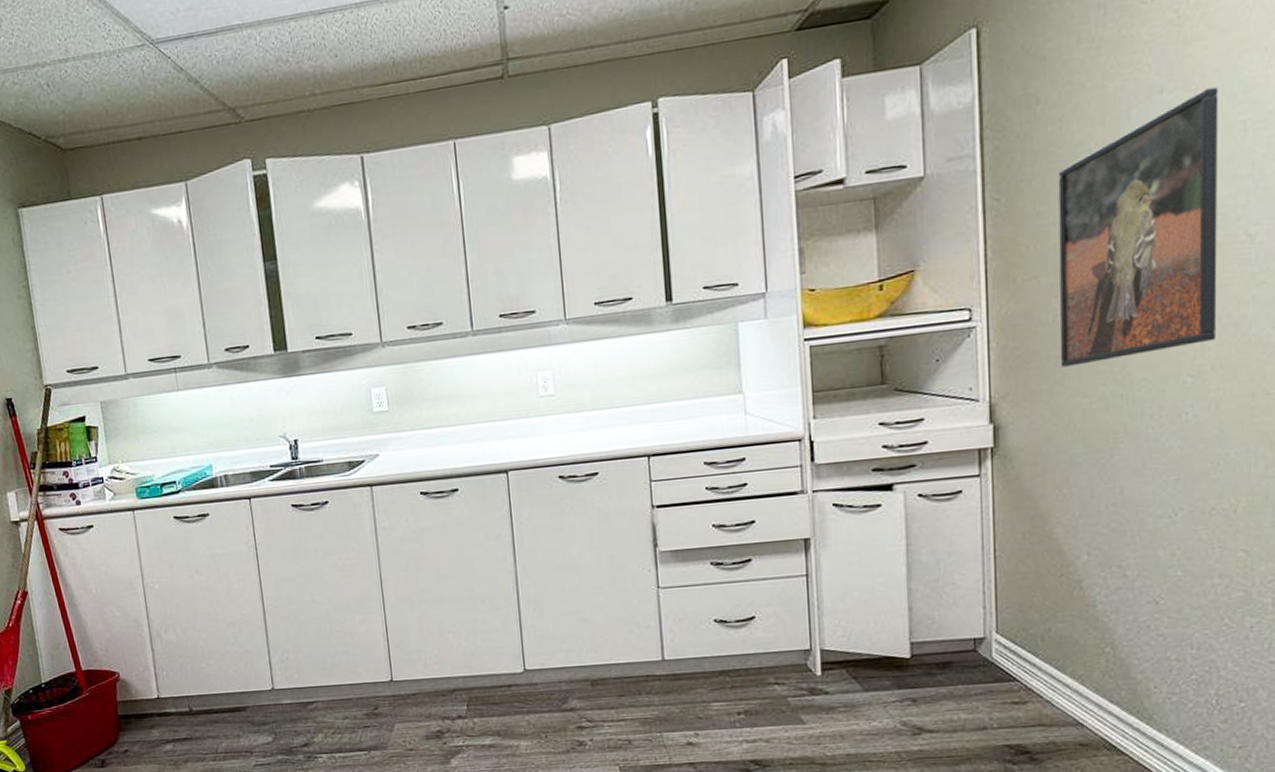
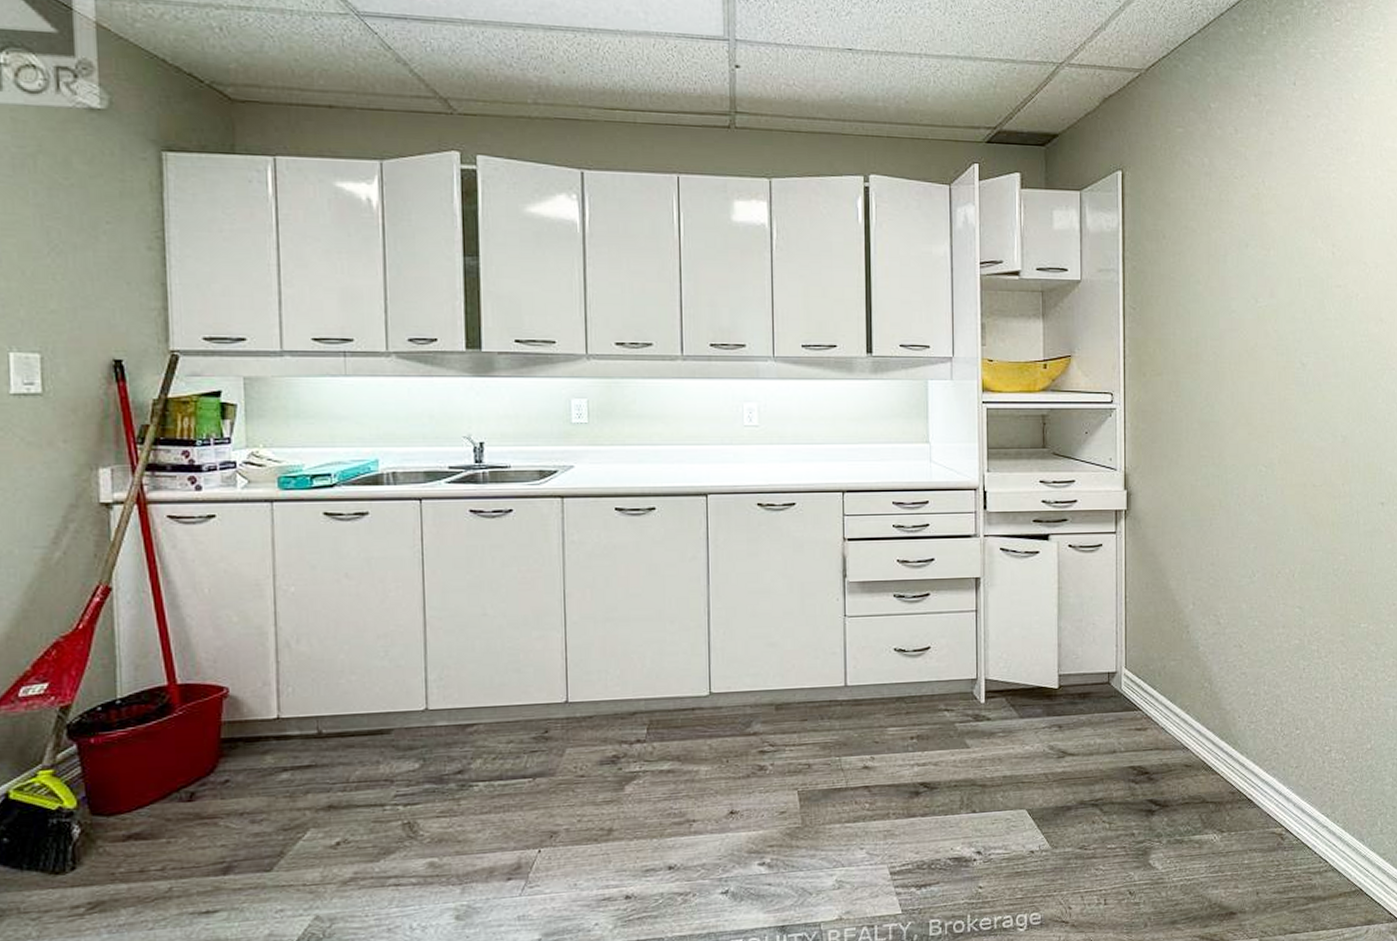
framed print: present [1058,87,1219,367] -> none [1176,250,1284,449]

